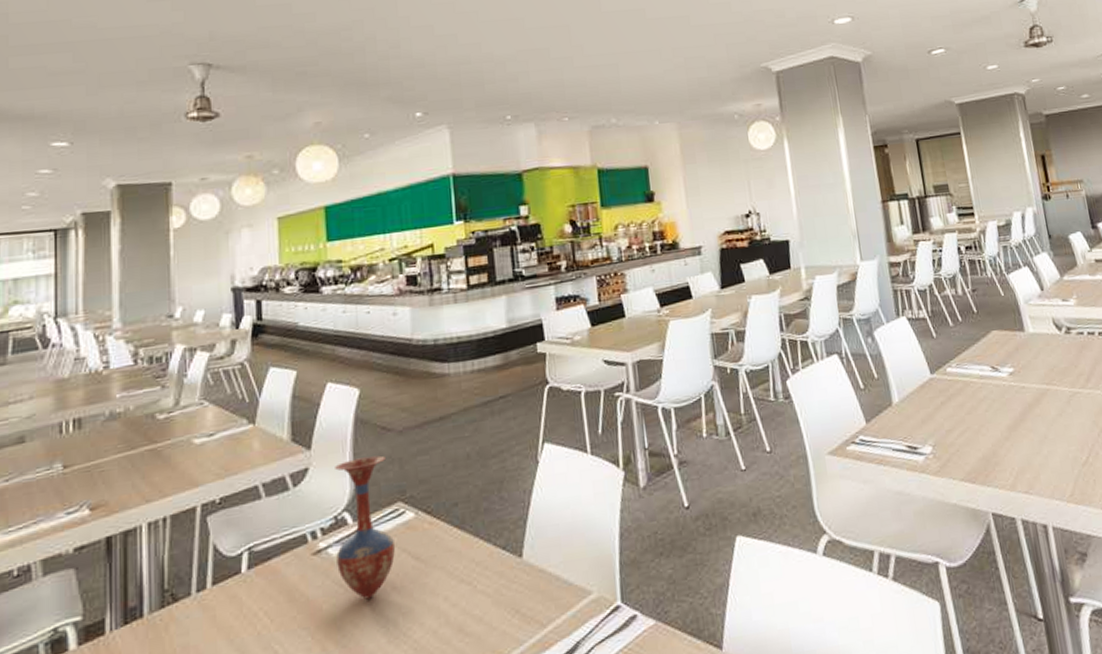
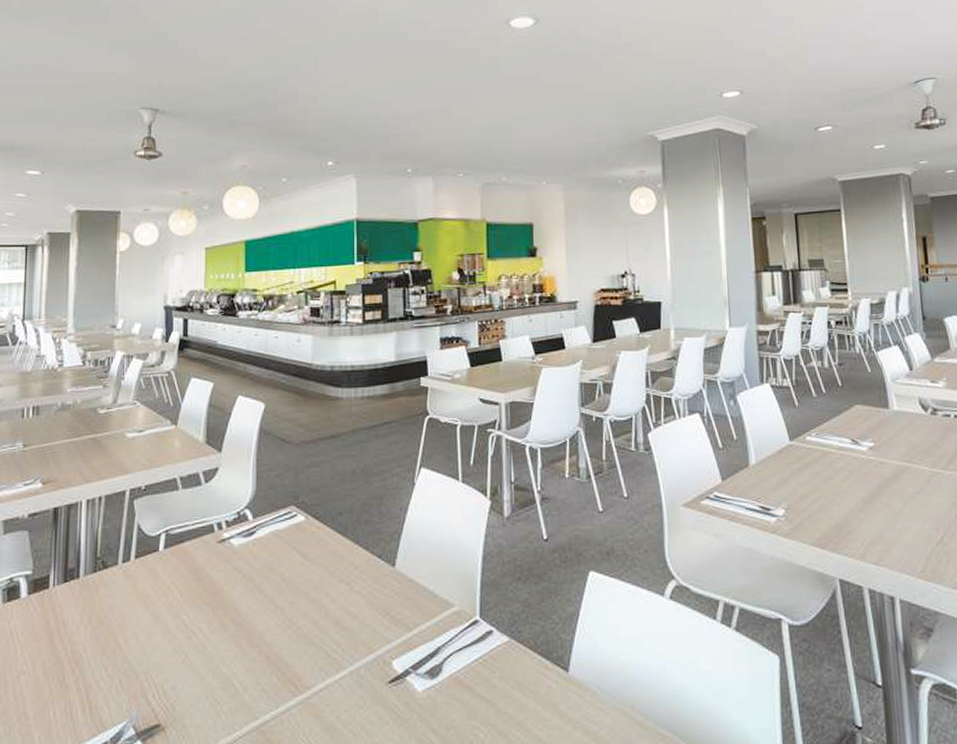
vase: present [335,455,396,600] -> none [237,463,287,587]

